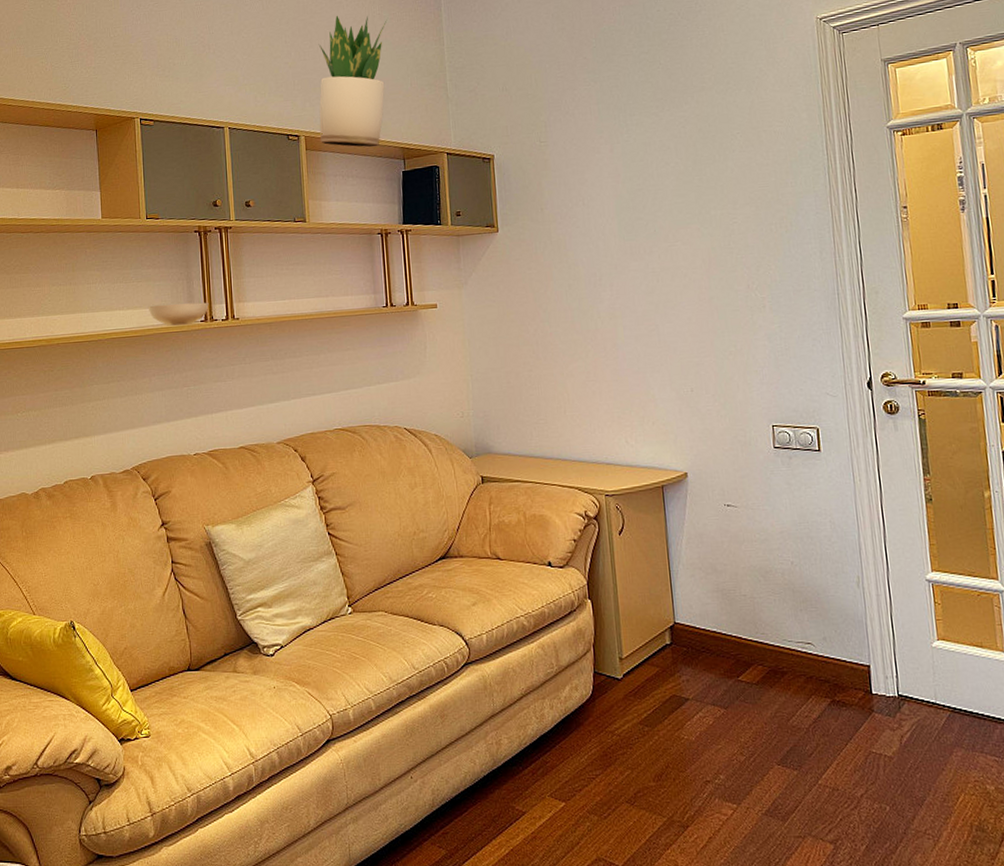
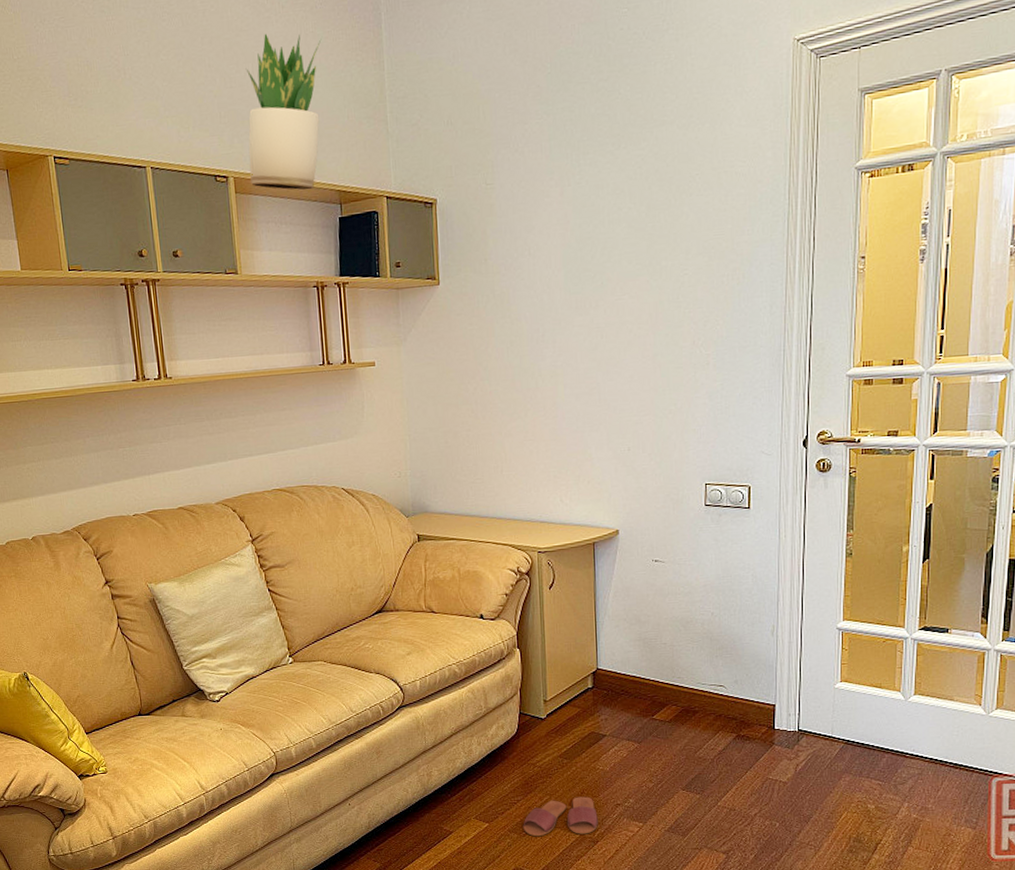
bowl: present [148,302,209,326] -> none [76,360,140,386]
slippers: none [603,771,687,820] -> present [523,796,598,837]

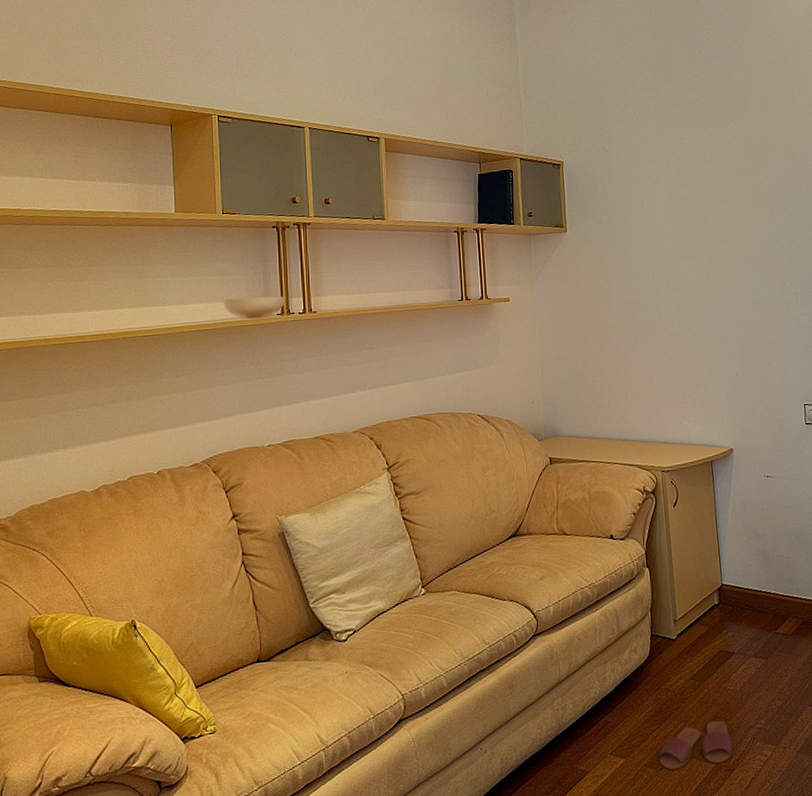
bowl: none [76,360,140,386] -> present [222,296,286,319]
planter: present [245,34,322,190] -> none [399,27,466,151]

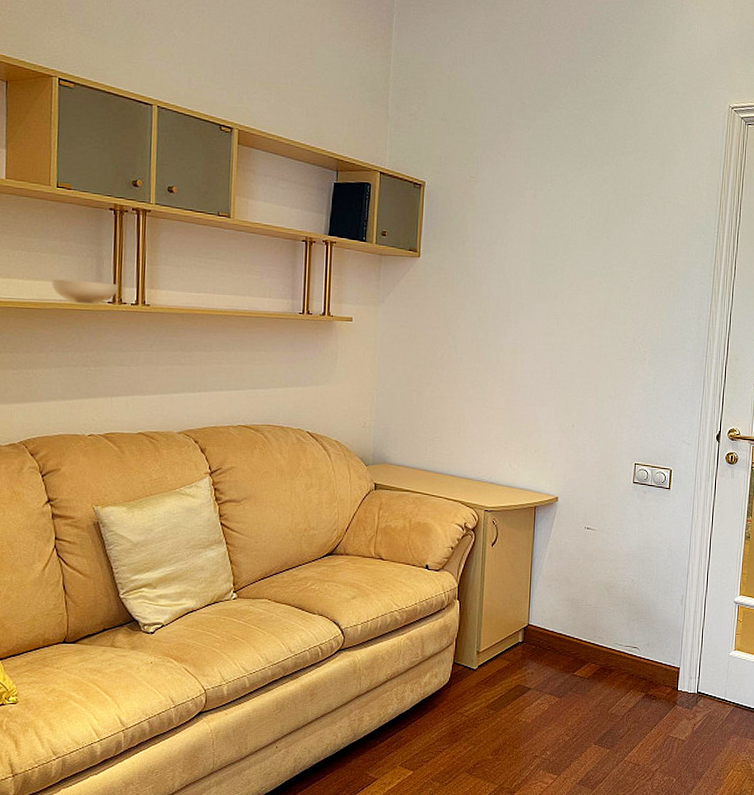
slippers: present [659,720,733,770] -> none [445,747,517,786]

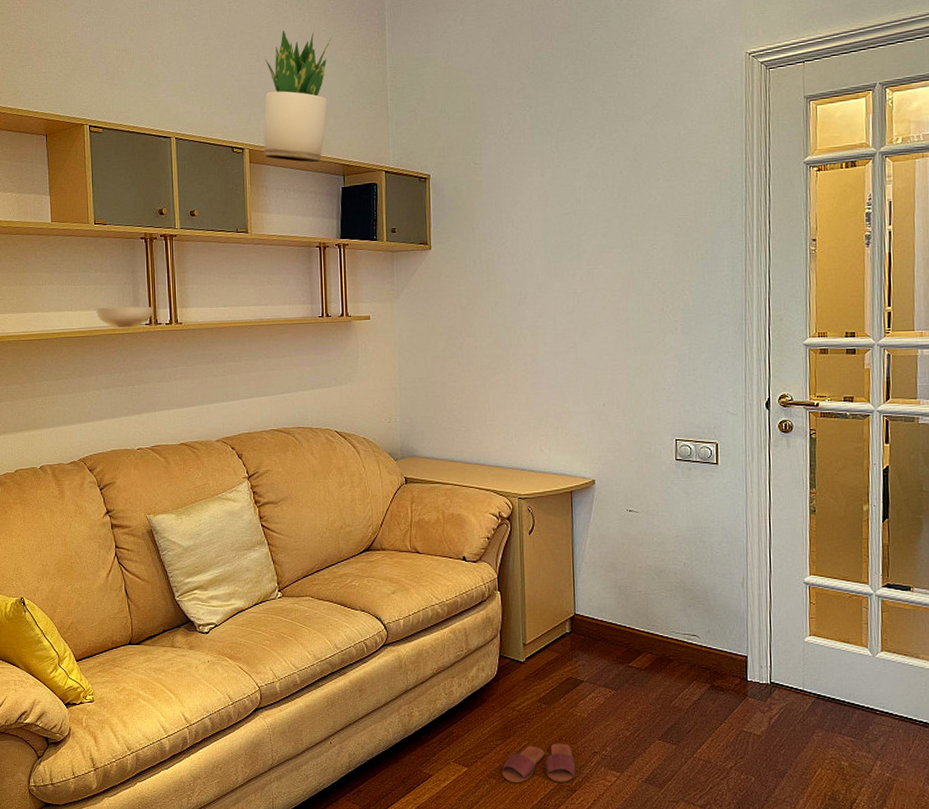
planter: none [254,10,337,154] -> present [263,31,332,163]
slippers: none [445,747,517,786] -> present [501,743,576,783]

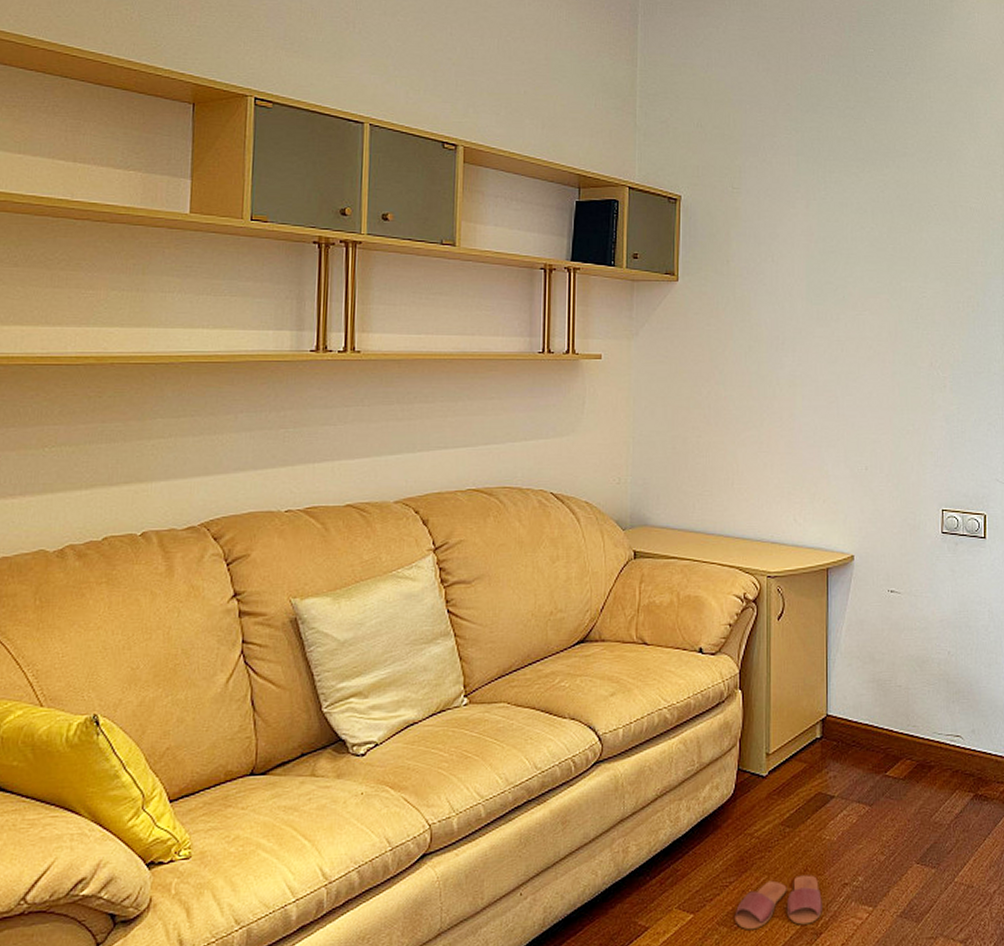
bowl: present [95,306,154,328] -> none [241,326,323,355]
planter: present [263,31,332,163] -> none [483,14,575,170]

